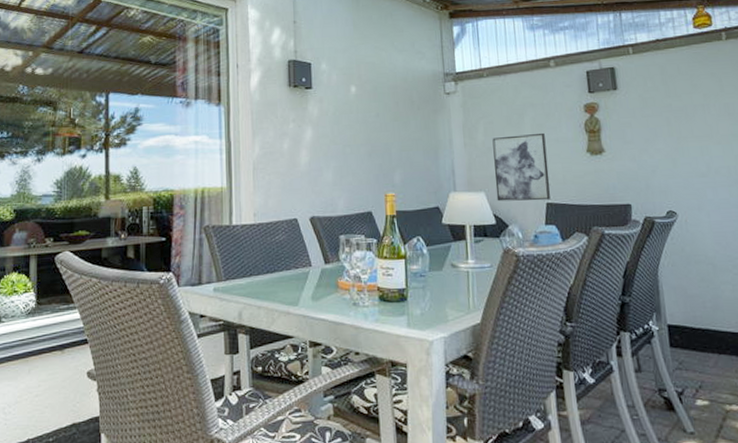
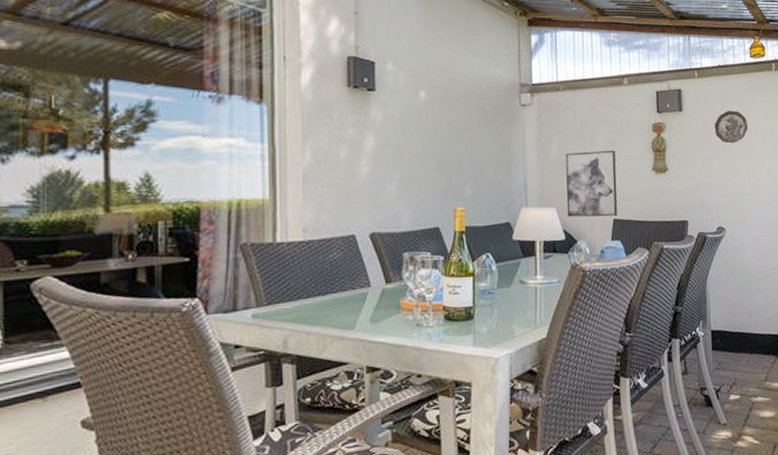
decorative plate: none [655,85,698,121] -> present [714,110,748,144]

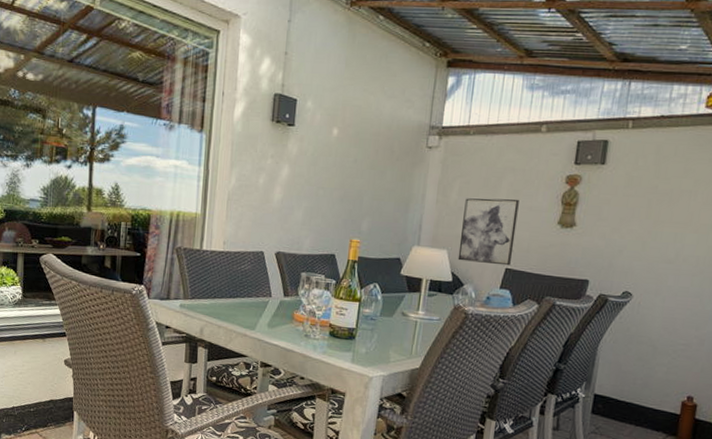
decorative plate: present [714,110,748,144] -> none [641,166,686,205]

